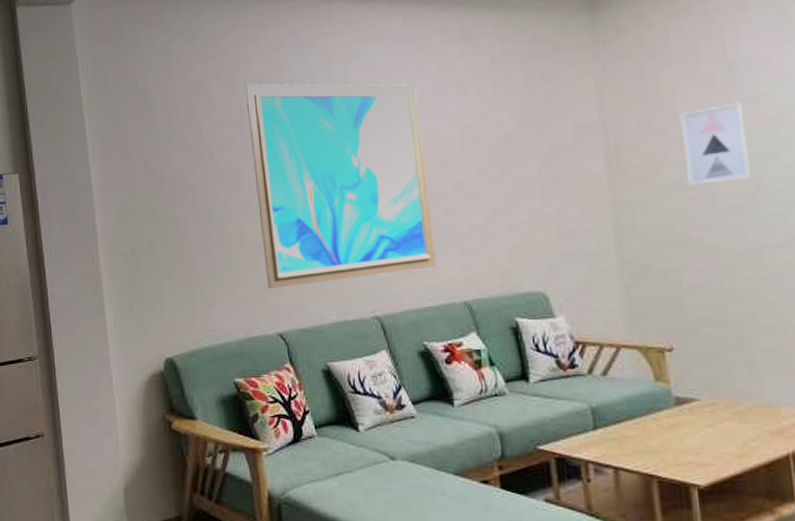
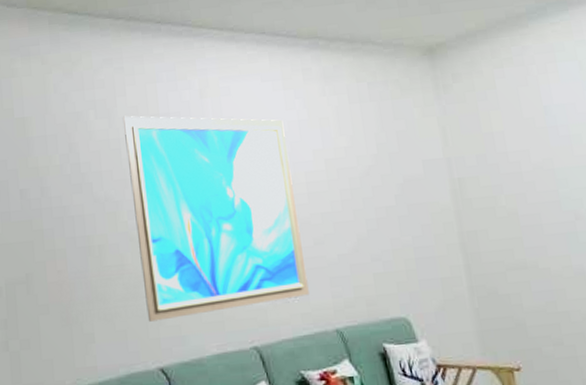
wall art: present [679,101,751,186] -> none [509,141,570,216]

